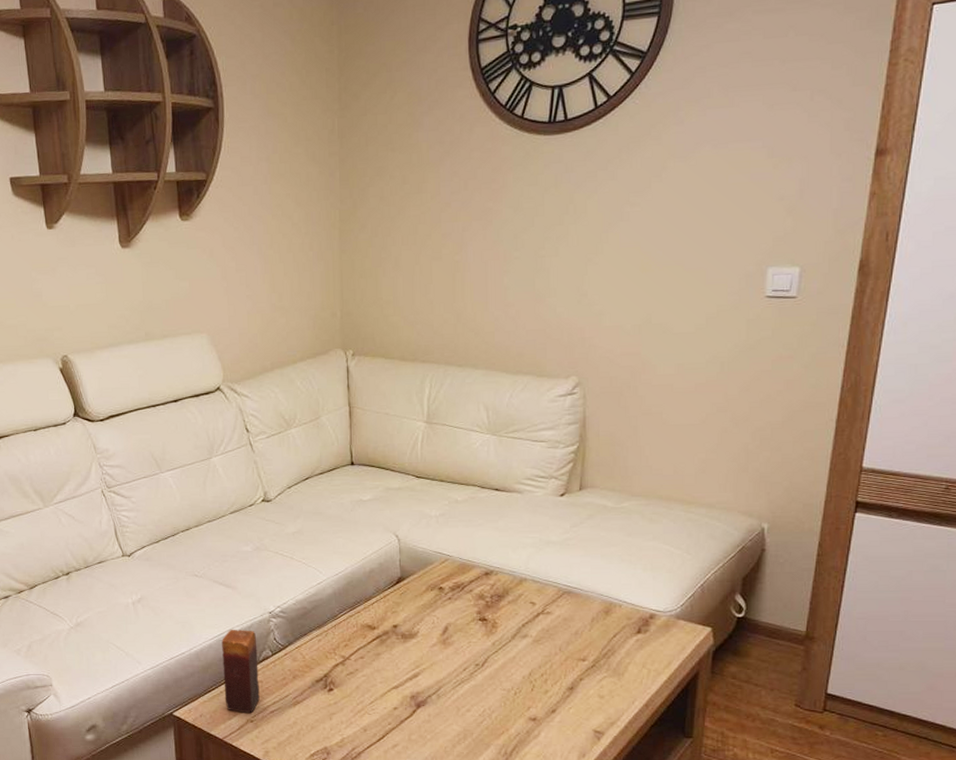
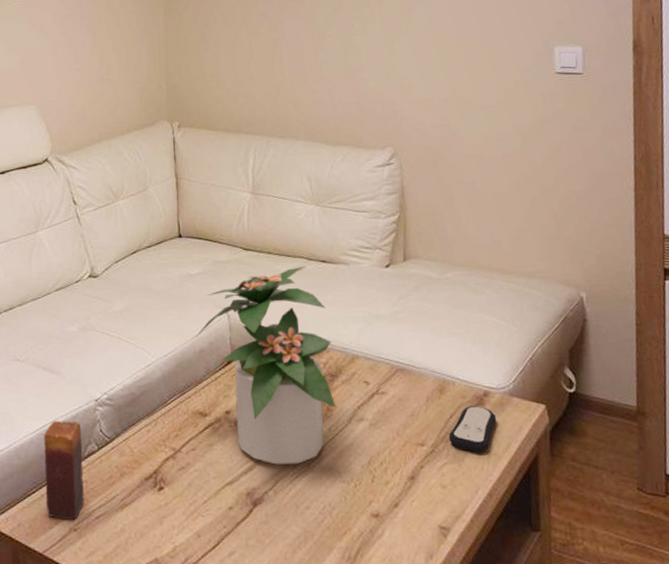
potted plant: none [366,494,502,673] -> present [195,266,337,465]
remote control: none [610,627,661,669] -> present [448,406,497,453]

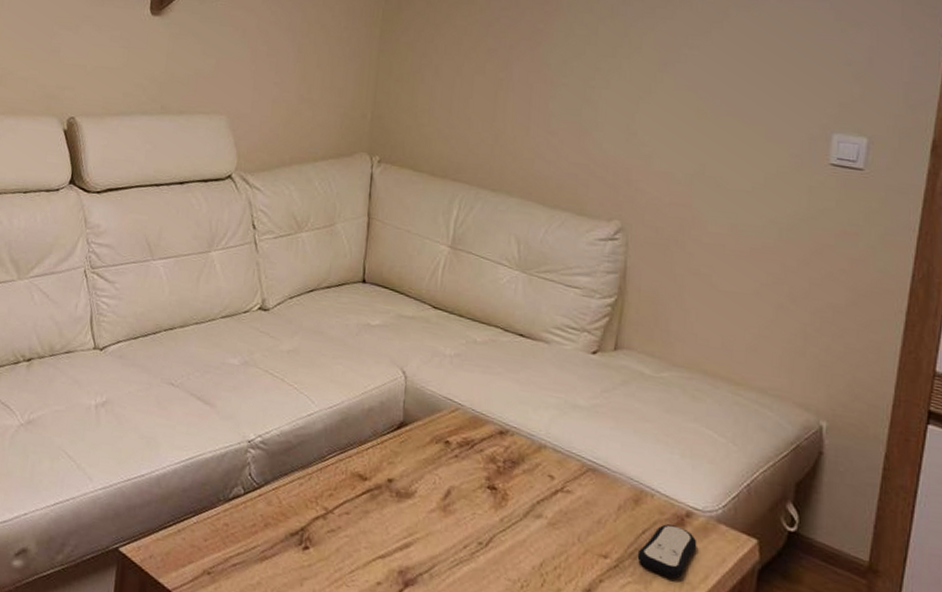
candle: present [44,420,84,520] -> none [181,454,229,562]
potted plant: present [195,266,337,465] -> none [366,336,518,551]

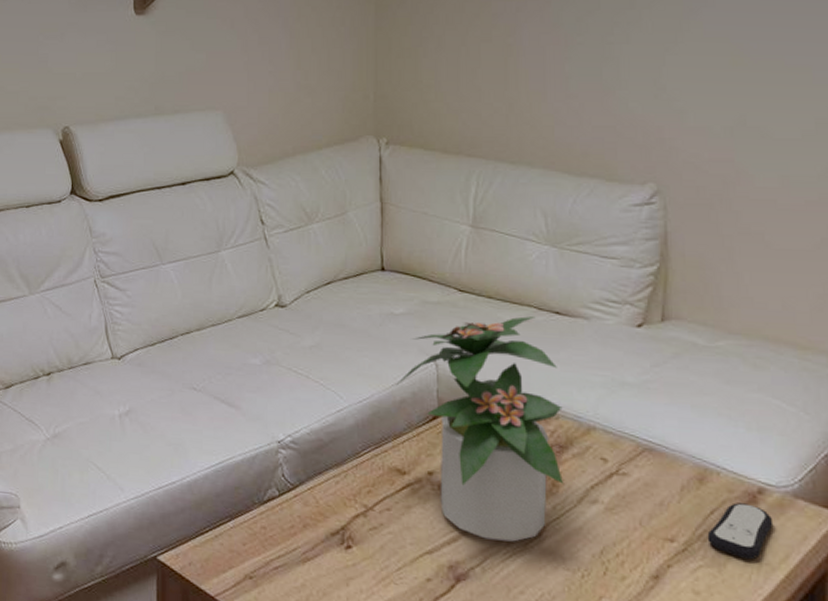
potted plant: none [366,336,518,551] -> present [396,316,564,542]

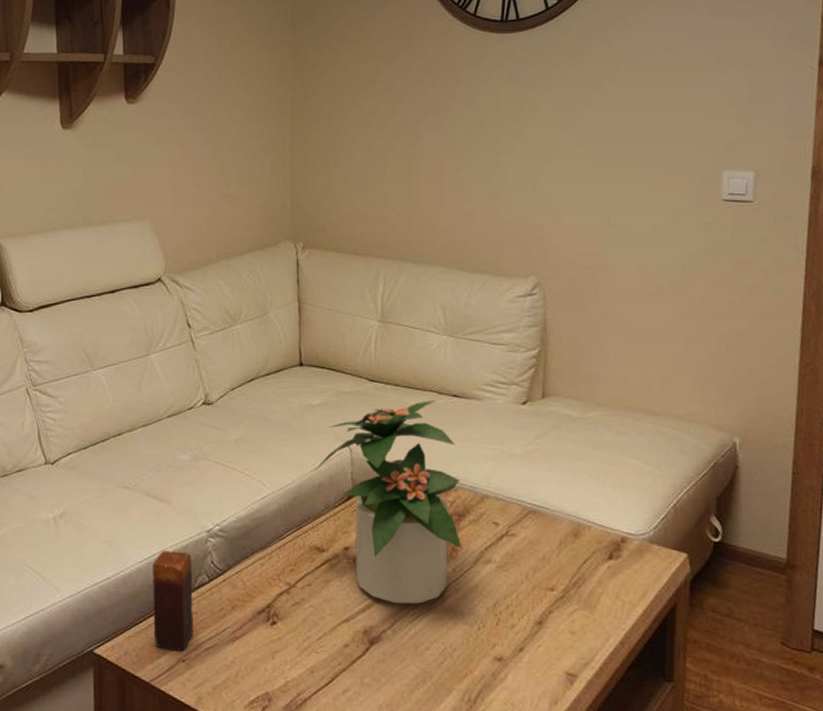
candle: none [219,458,262,567] -> present [153,550,193,650]
remote control: present [707,502,774,560] -> none [581,552,634,600]

